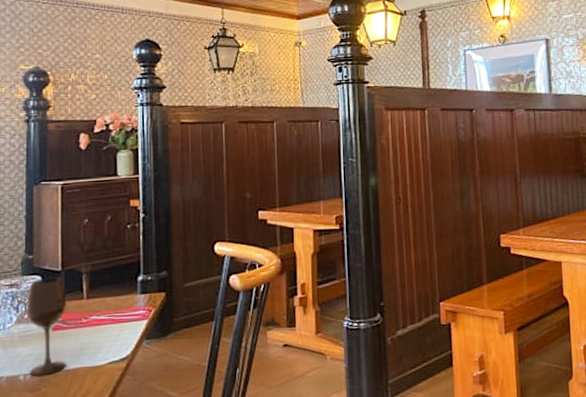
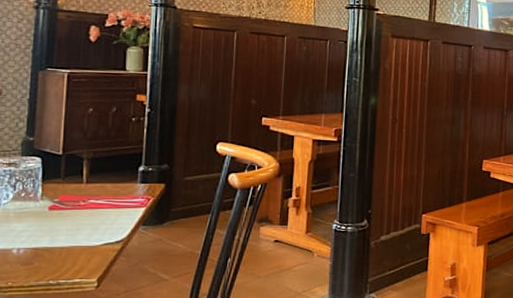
wine glass: present [26,277,66,376] -> none [23,159,65,250]

